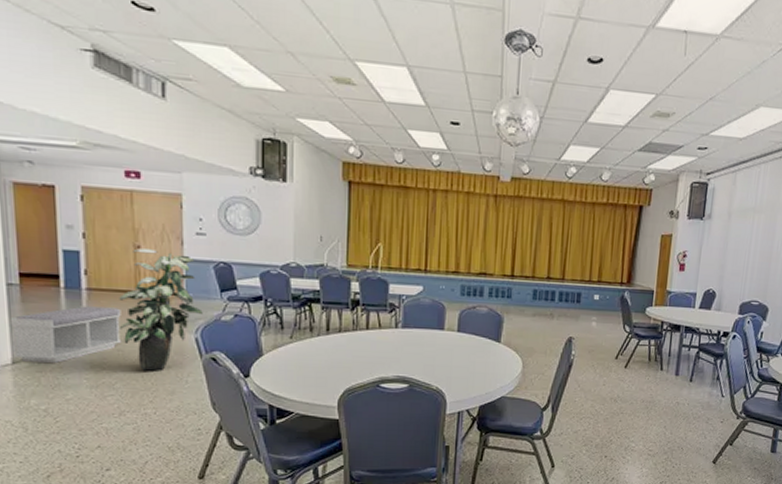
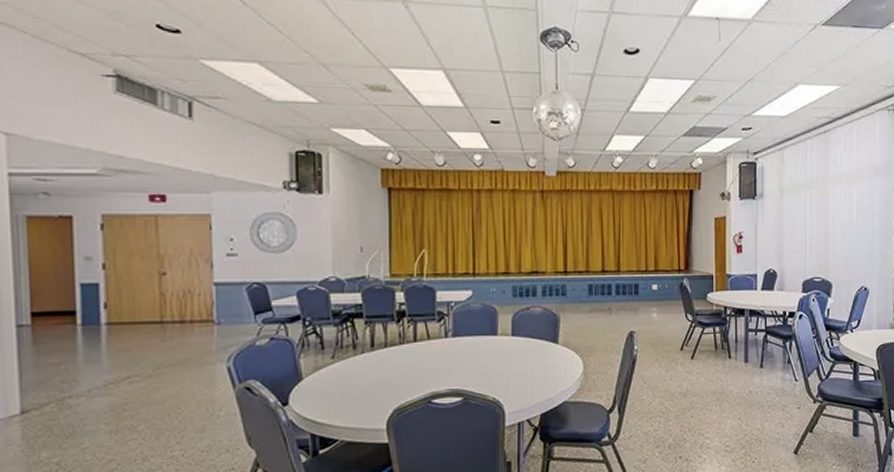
bench: present [9,306,121,363] -> none [19,341,145,410]
indoor plant: present [118,248,203,371] -> none [142,275,235,408]

